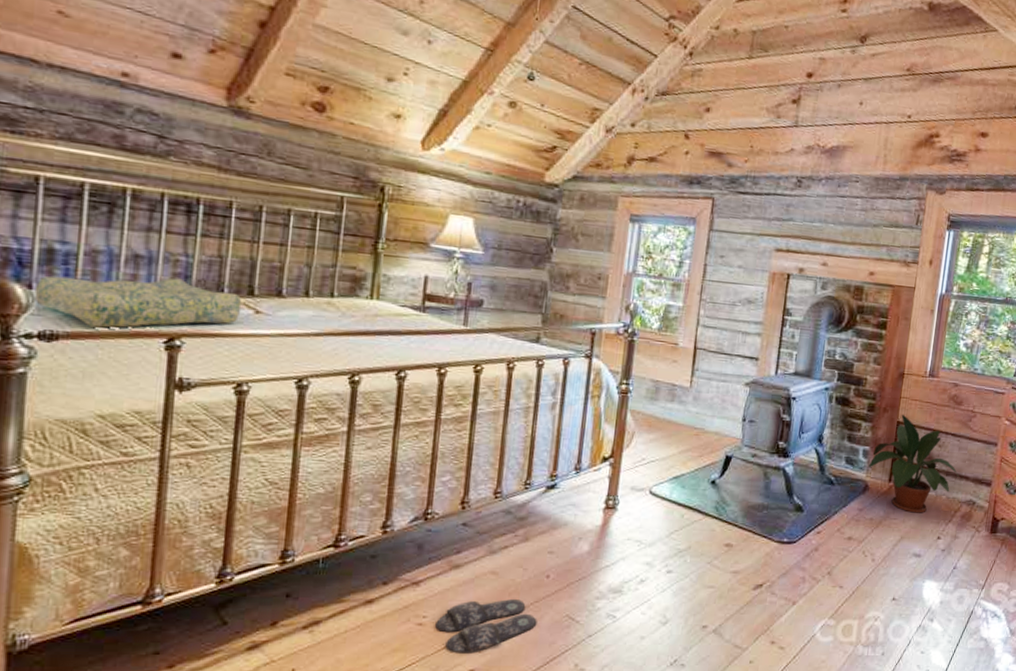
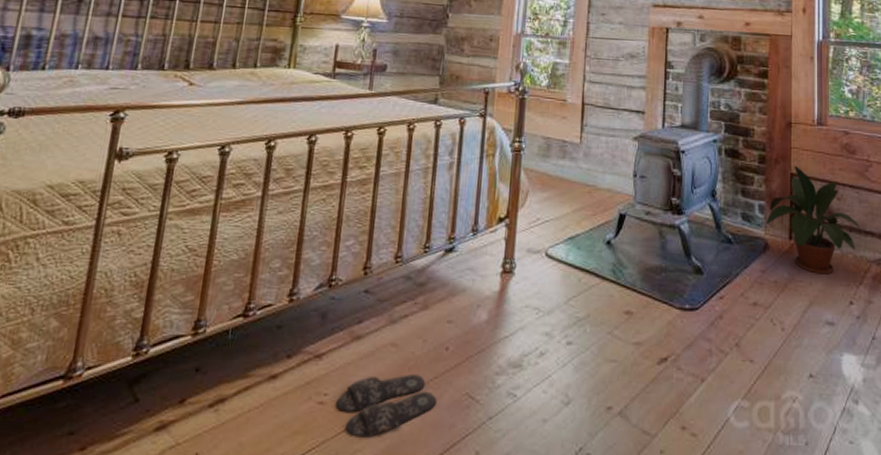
seat cushion: present [34,276,242,329] -> none [10,56,178,105]

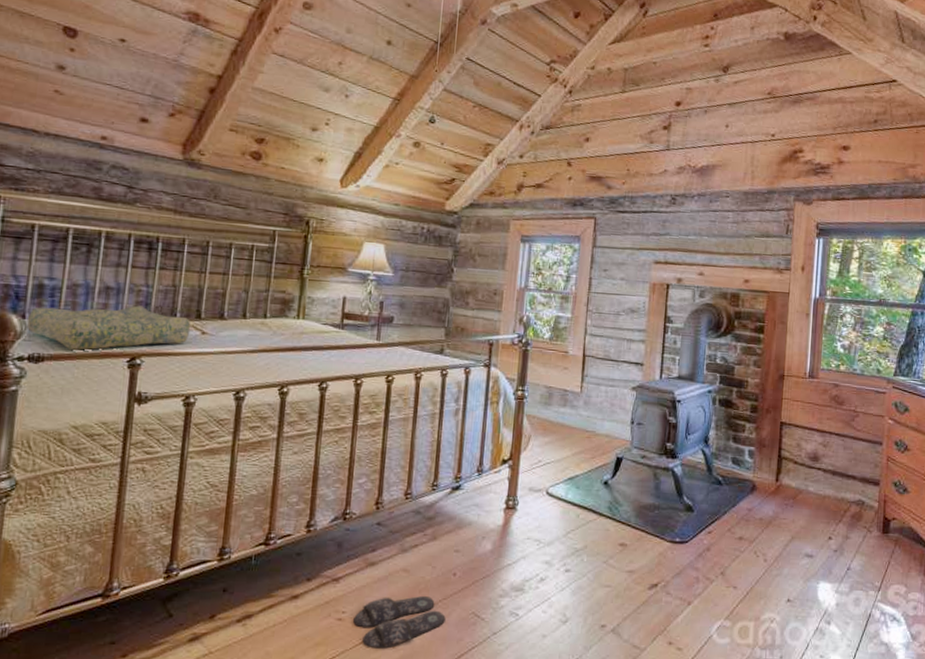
seat cushion: none [10,56,178,105] -> present [26,305,191,351]
potted plant: present [766,165,864,275] -> none [755,414,847,513]

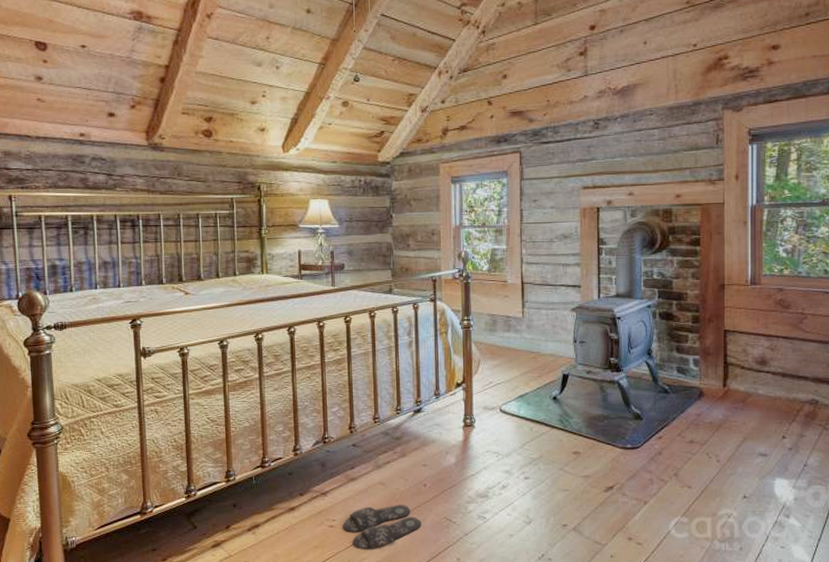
seat cushion: present [26,305,191,351] -> none [48,275,176,318]

